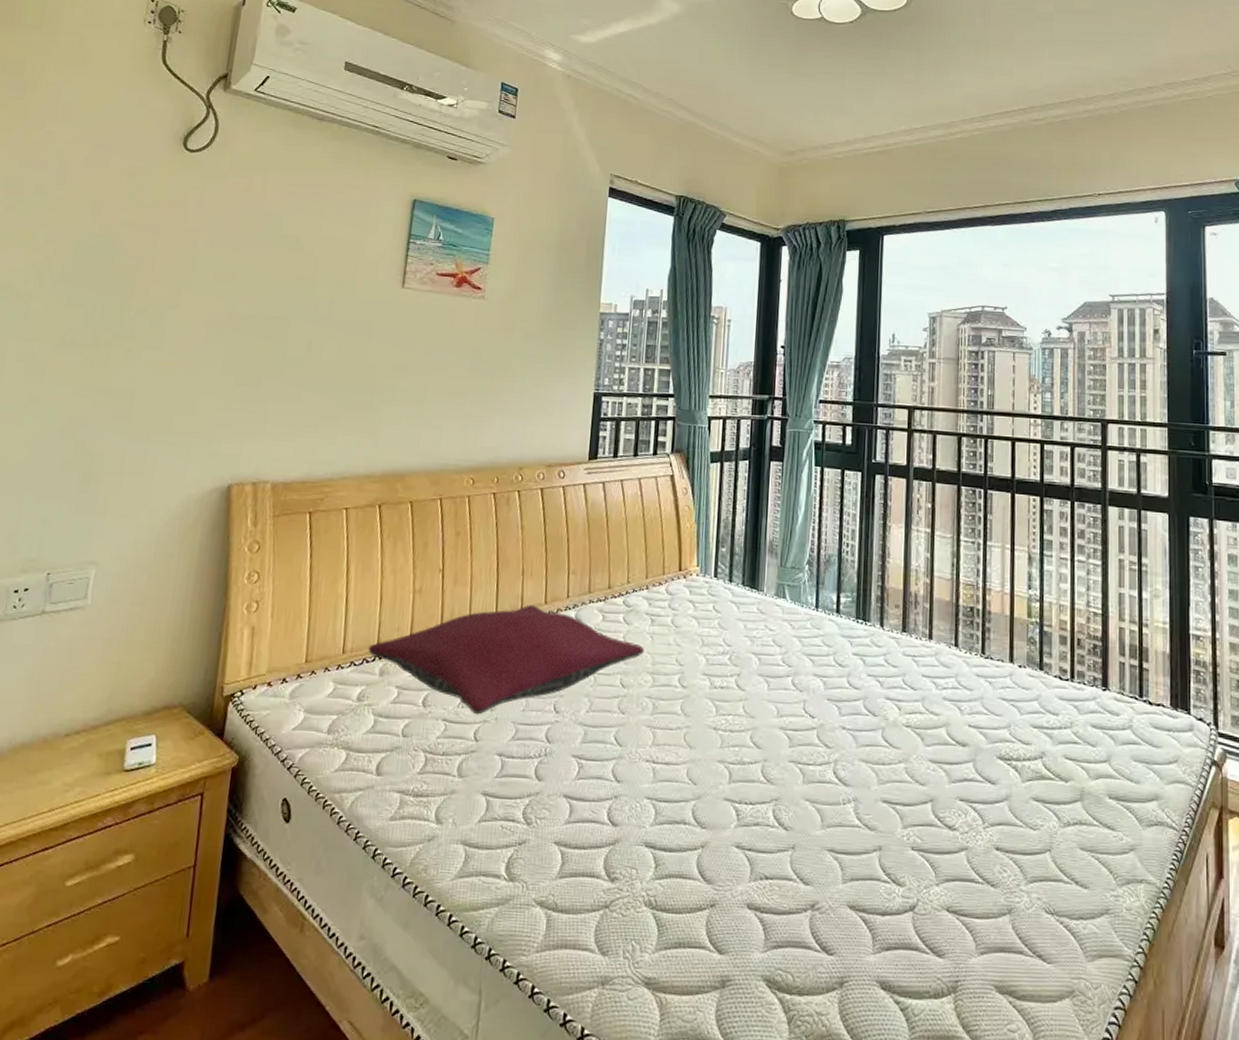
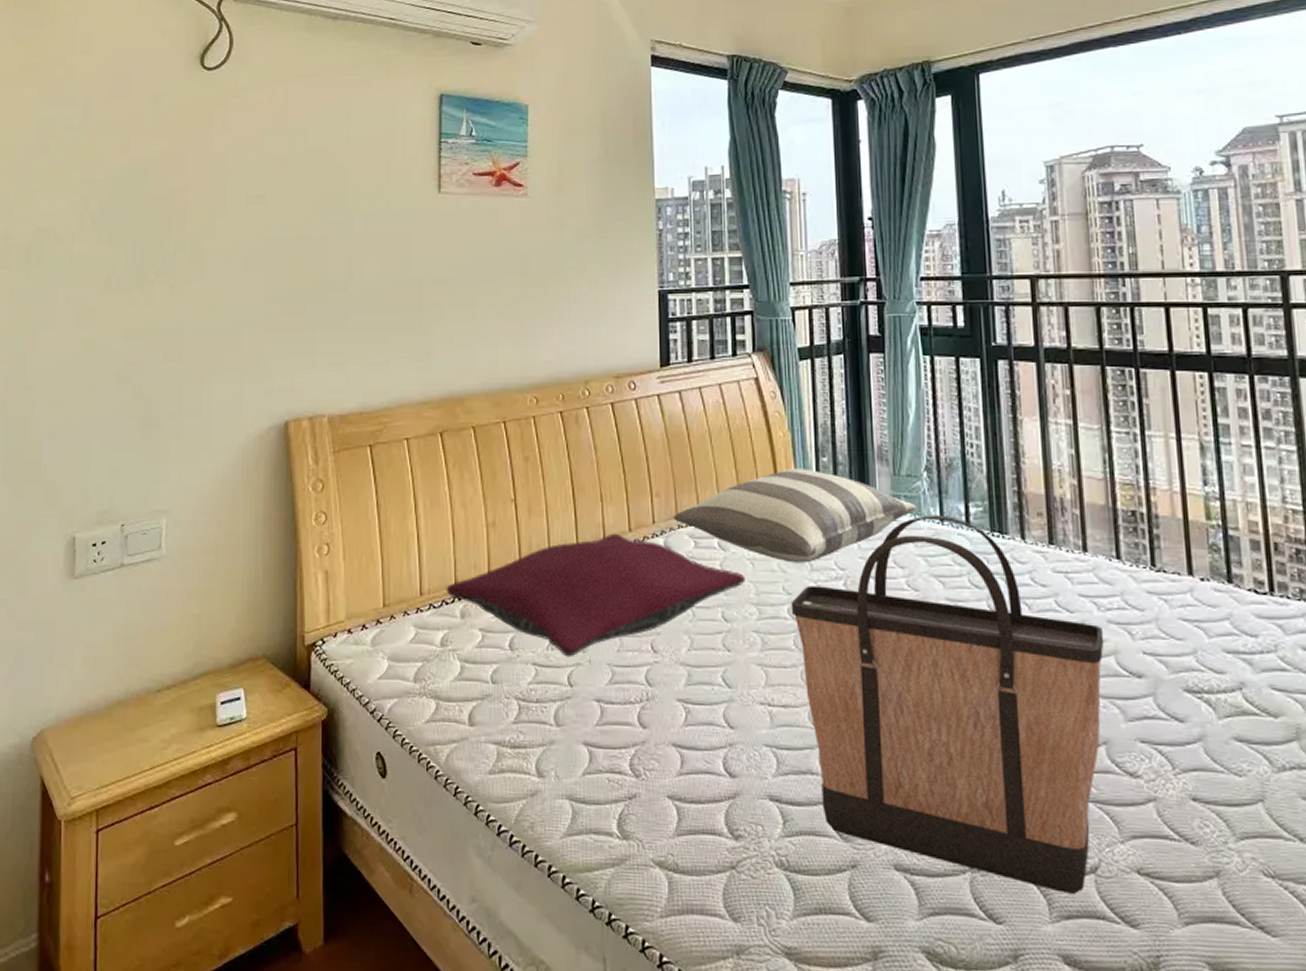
pillow: none [586,556,797,639] -> present [673,468,917,563]
shopping bag: none [681,602,939,929] -> present [791,514,1105,894]

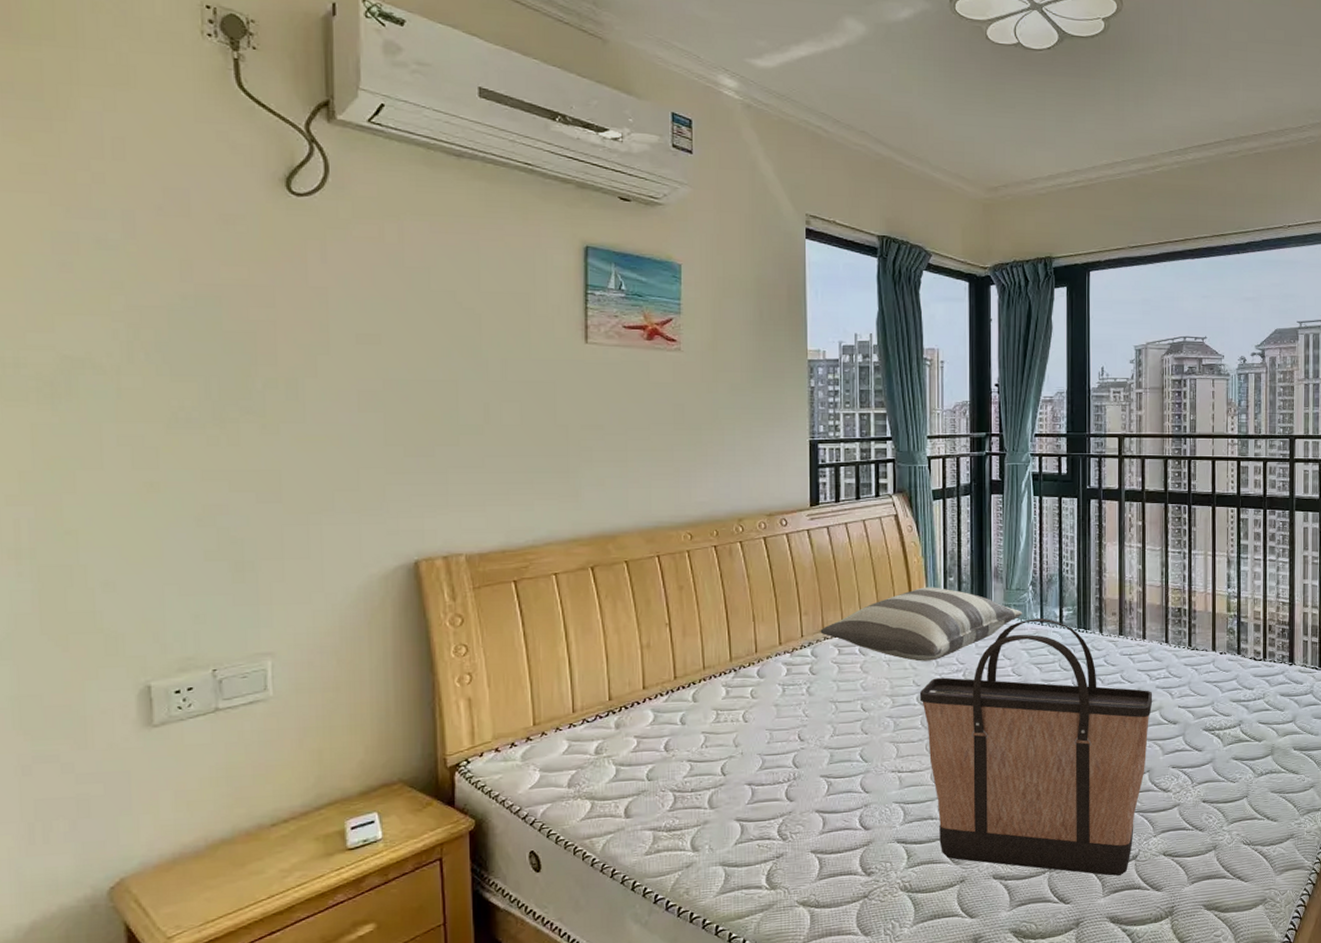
pillow: present [446,533,745,657] -> none [600,647,882,752]

